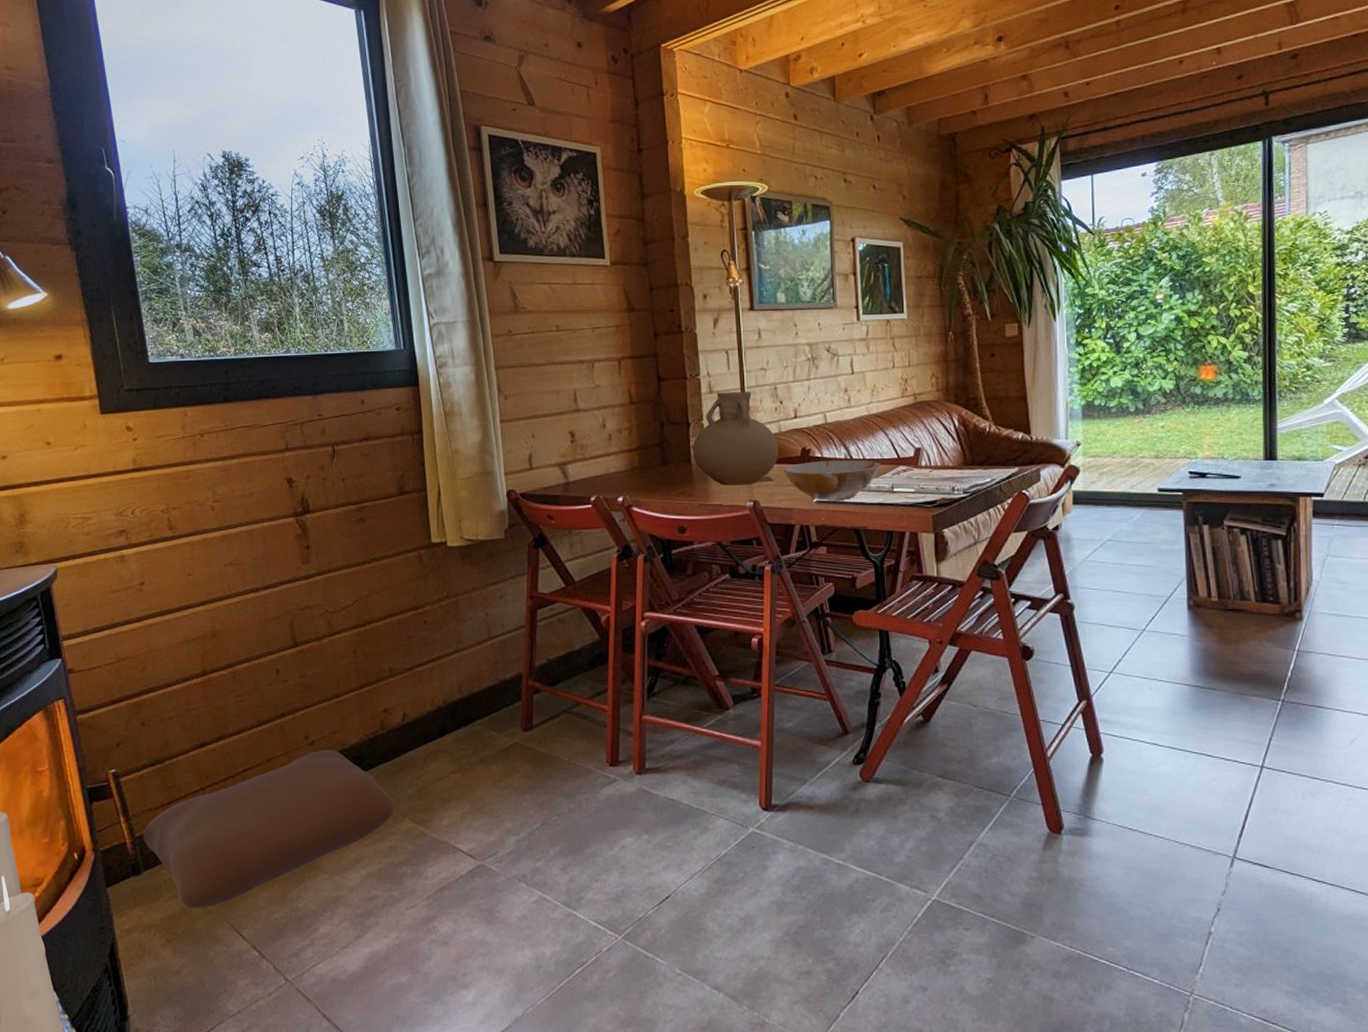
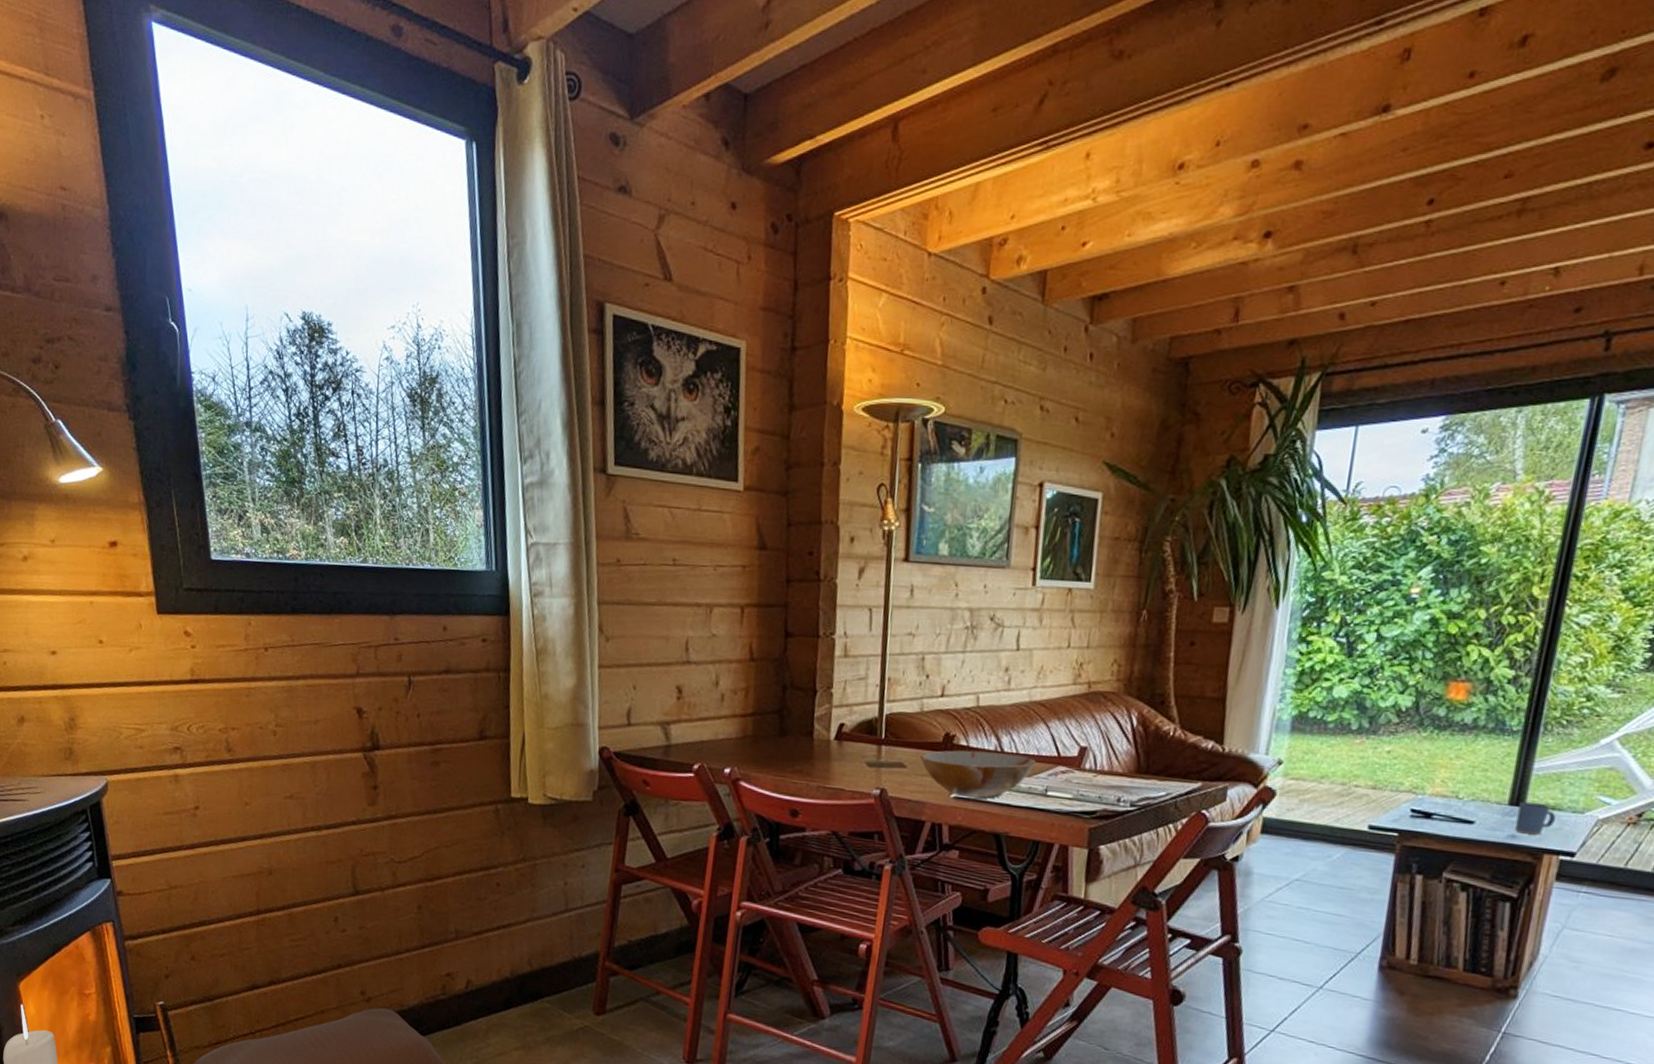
vase: present [692,392,778,485] -> none [816,657,918,770]
mug: none [1272,455,1302,482] -> present [1515,801,1556,835]

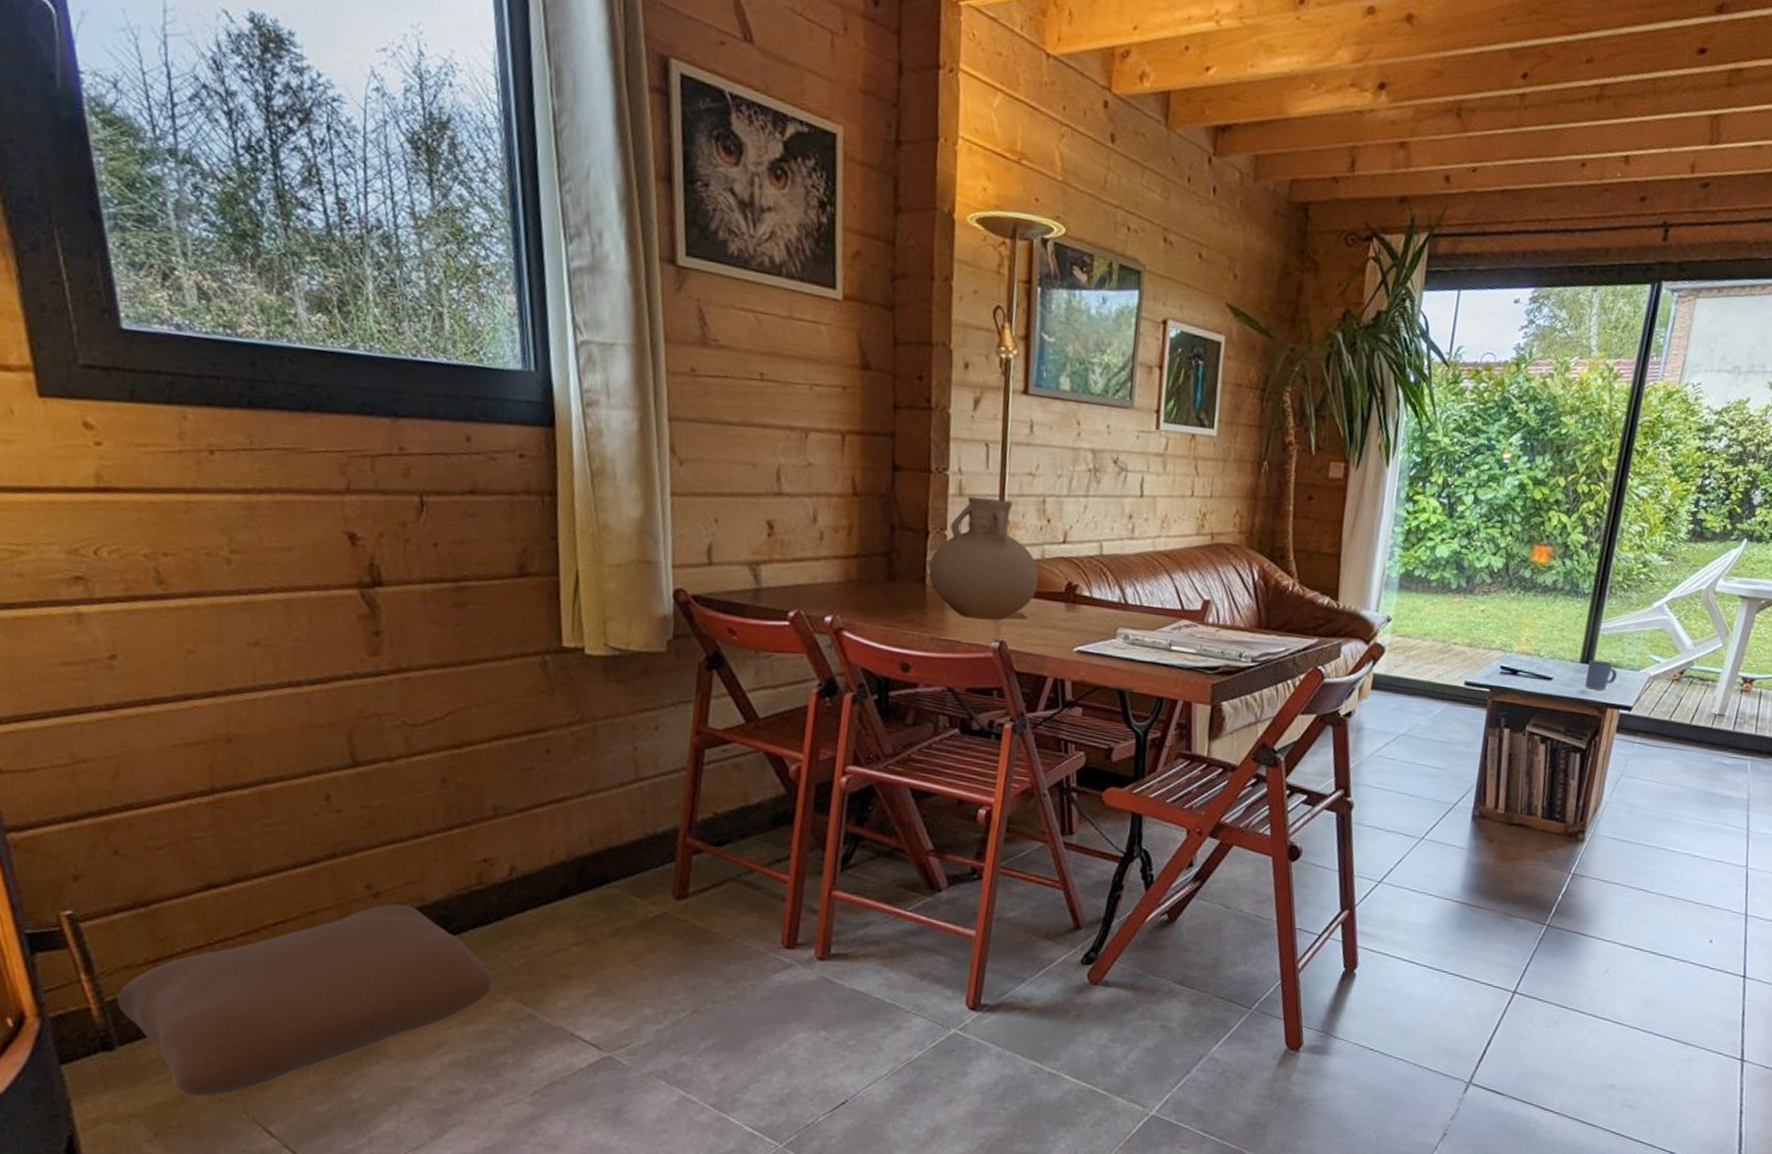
vase: none [816,657,918,770] -> present [928,496,1039,621]
bowl: present [920,750,1036,799] -> none [1041,601,1160,653]

